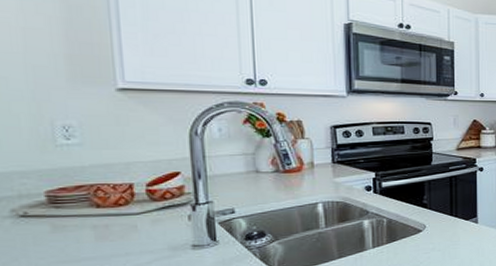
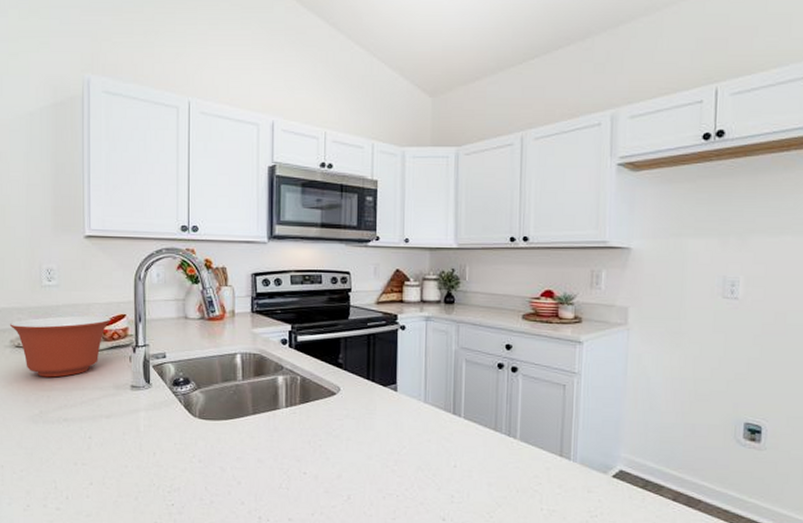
mixing bowl: none [7,175,161,248] -> present [9,315,111,378]

